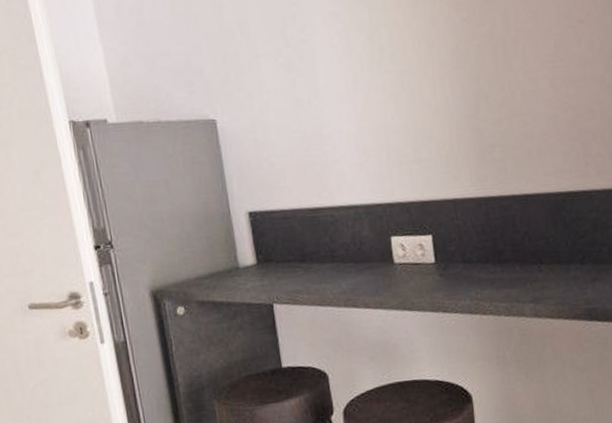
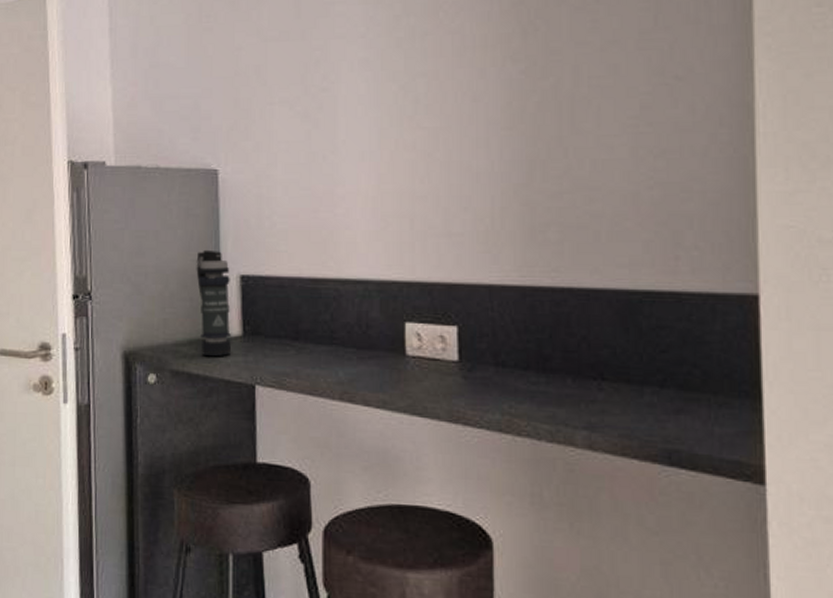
smoke grenade: none [207,192,248,285] -> present [196,249,231,357]

